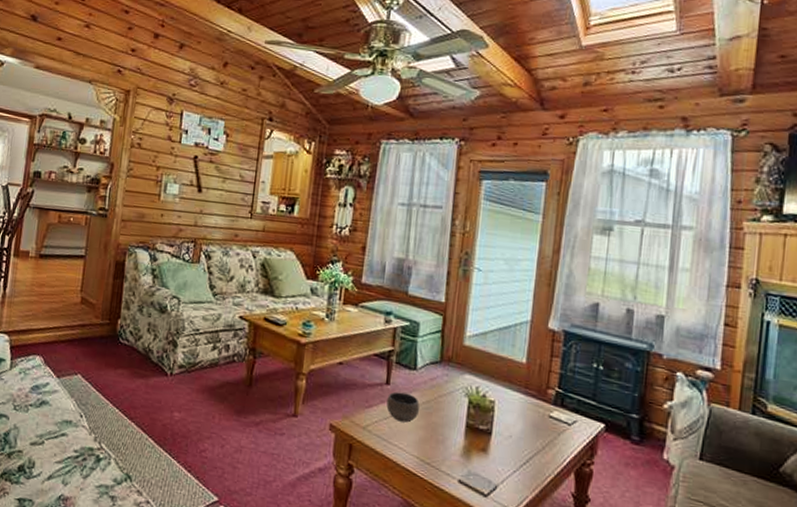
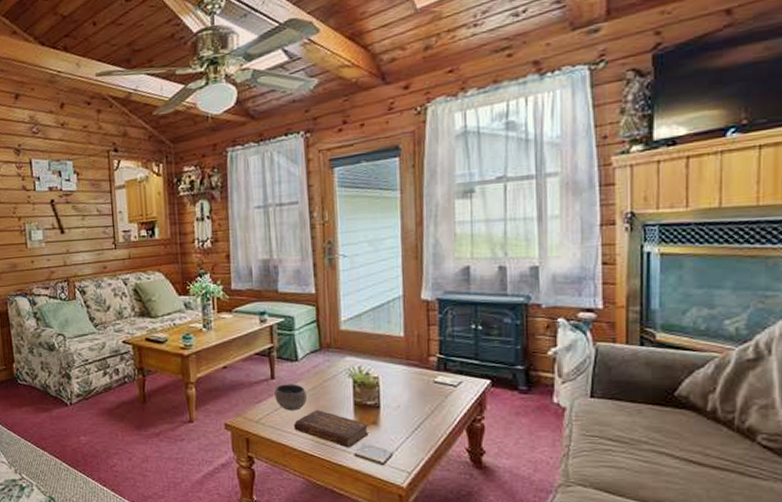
book: none [401,425,478,473] -> present [294,410,370,448]

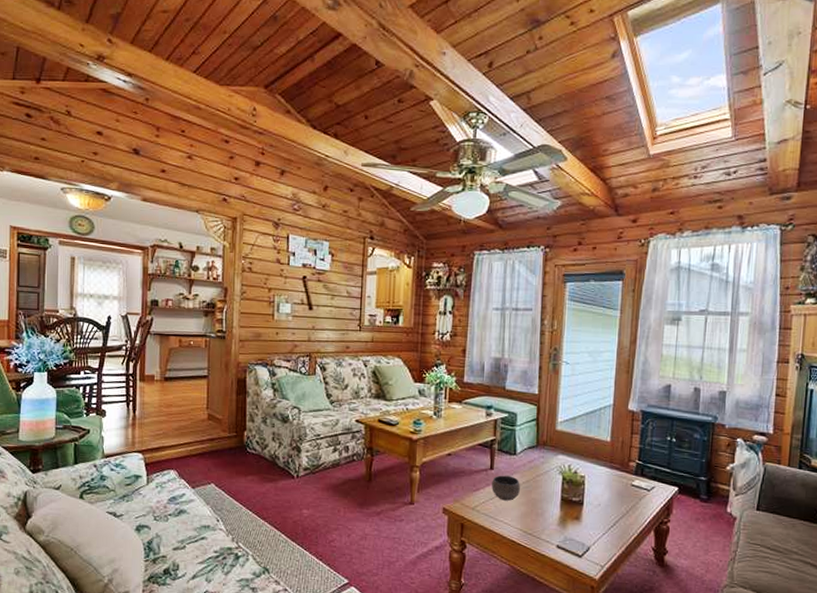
book: present [294,410,370,448] -> none [506,502,572,540]

